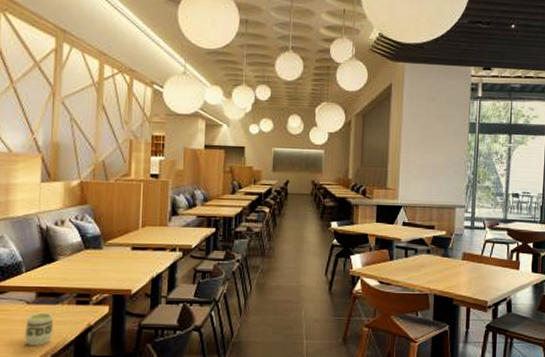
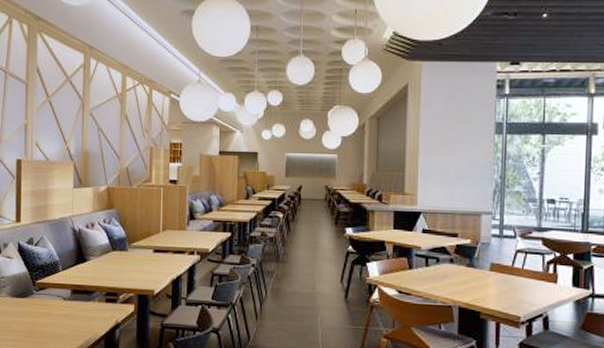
cup: present [24,312,54,346] -> none [61,308,87,339]

